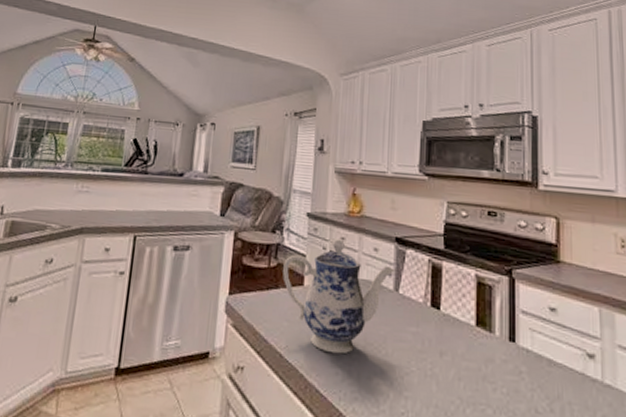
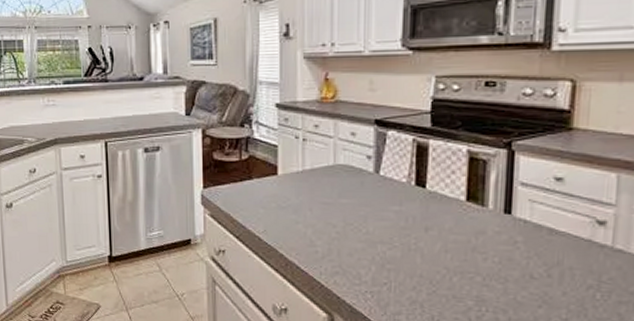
teapot: present [283,239,394,354] -> none [255,127,374,235]

